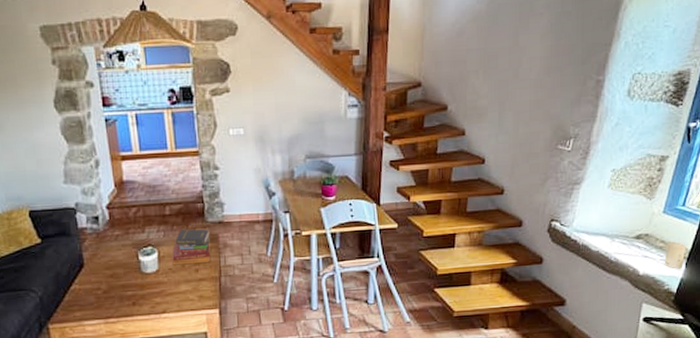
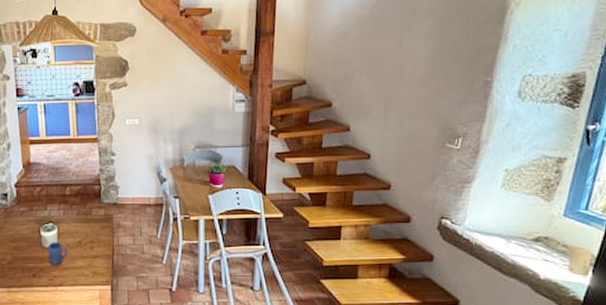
mug: none [148,266,171,291] -> present [48,242,68,265]
books: present [172,229,211,266] -> none [70,209,105,242]

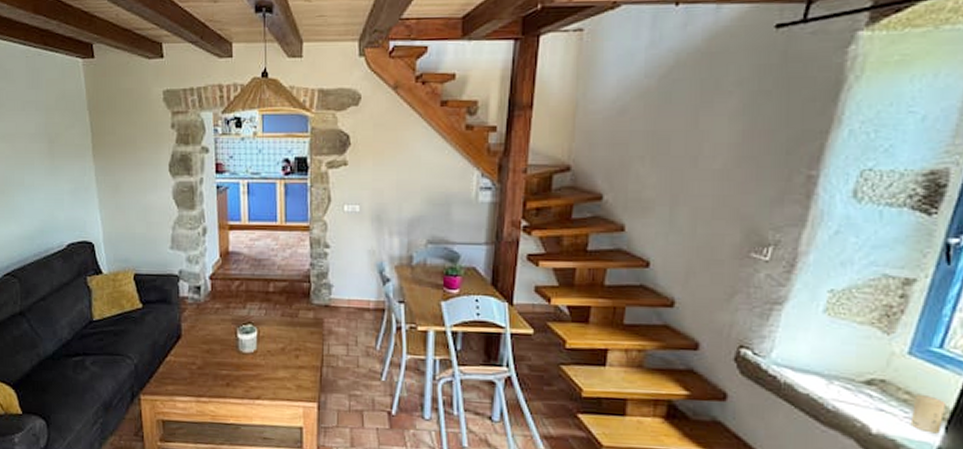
mug: present [48,242,68,265] -> none [245,347,269,374]

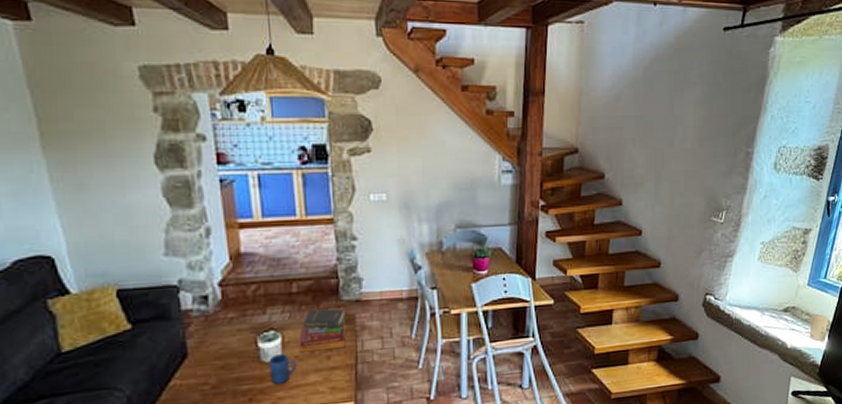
mug: none [245,347,269,374] -> present [269,354,297,384]
books: none [272,310,314,350] -> present [299,309,346,353]

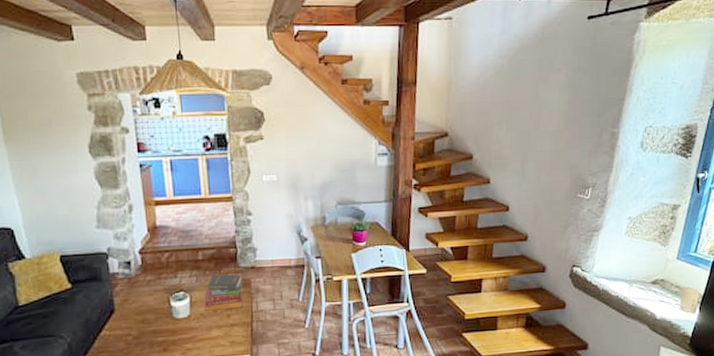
mug: present [269,354,297,384] -> none [179,312,203,337]

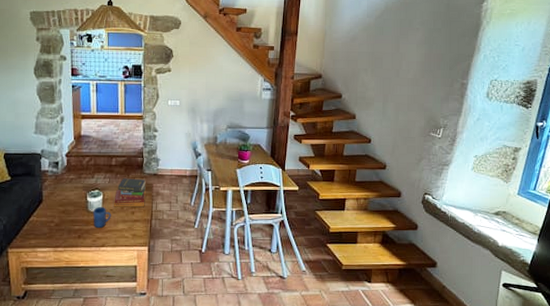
mug: none [179,312,203,337] -> present [93,207,111,228]
candle: present [679,287,699,314] -> none [519,220,538,244]

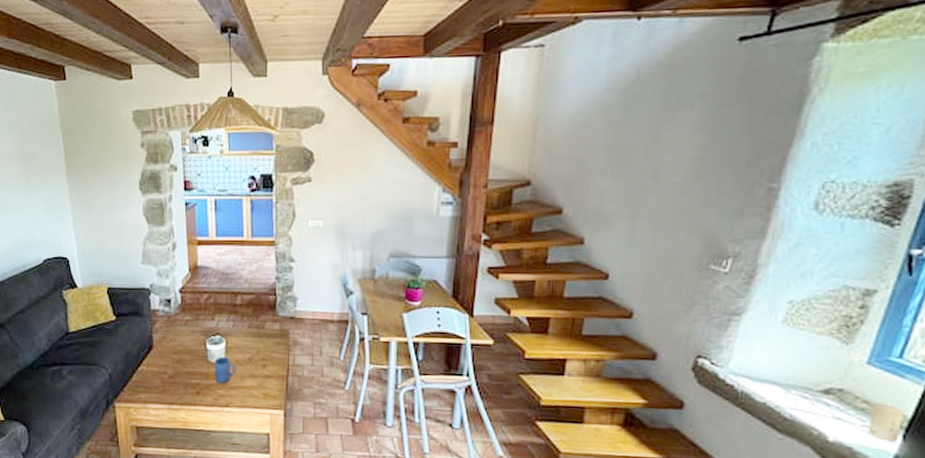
books: present [114,178,146,208] -> none [240,321,280,360]
candle: none [519,220,538,244] -> present [867,404,905,442]

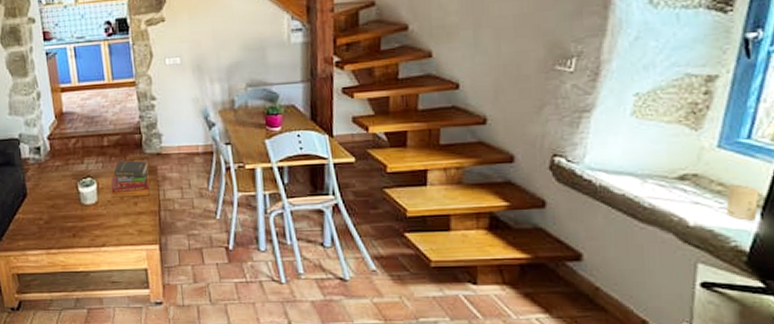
mug: present [214,357,237,383] -> none [87,198,110,224]
books: none [240,321,280,360] -> present [110,160,150,198]

